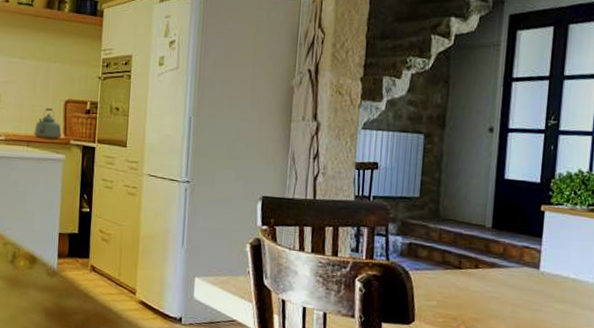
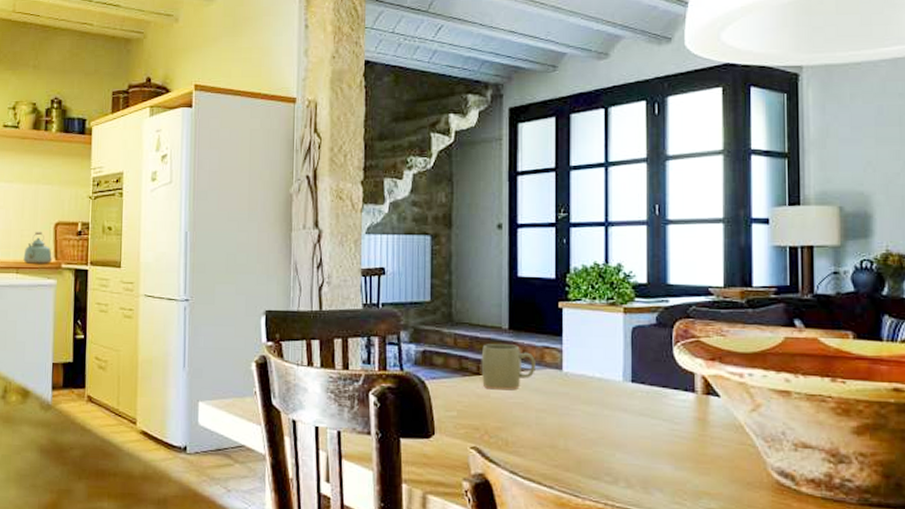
mug: none [462,240,515,285] -> present [481,344,535,390]

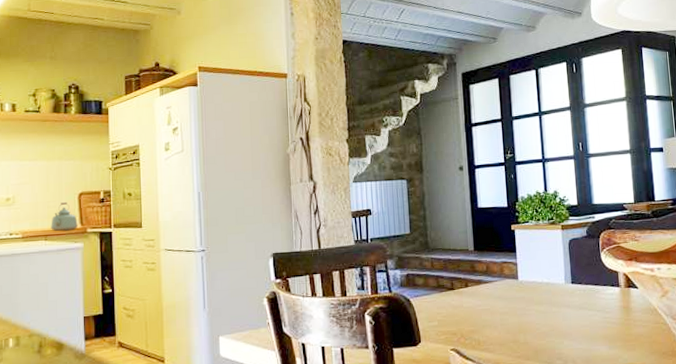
mug: present [481,344,535,390] -> none [453,262,497,301]

